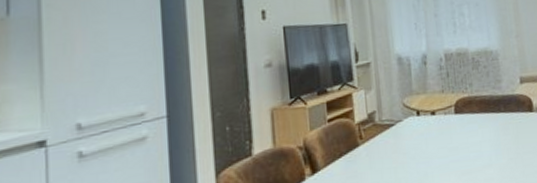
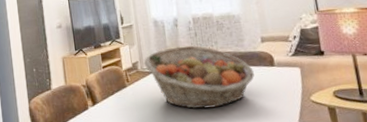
fruit basket: none [382,88,512,170] -> present [143,45,254,109]

